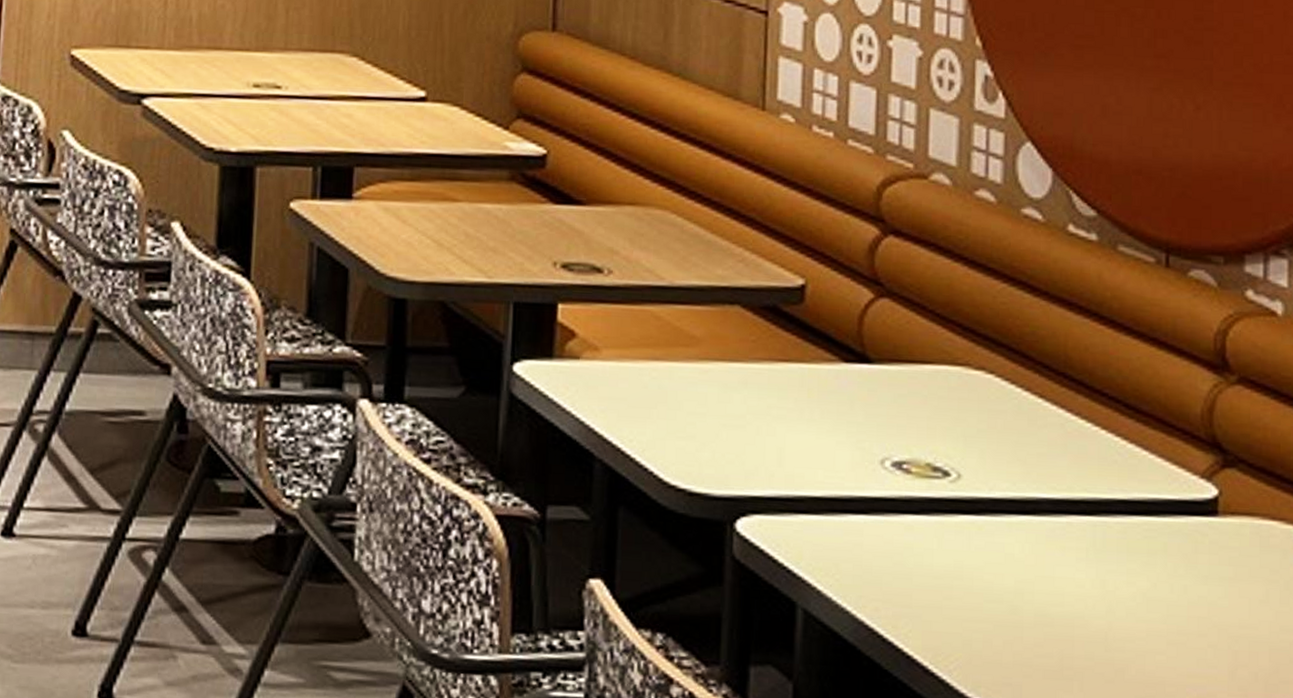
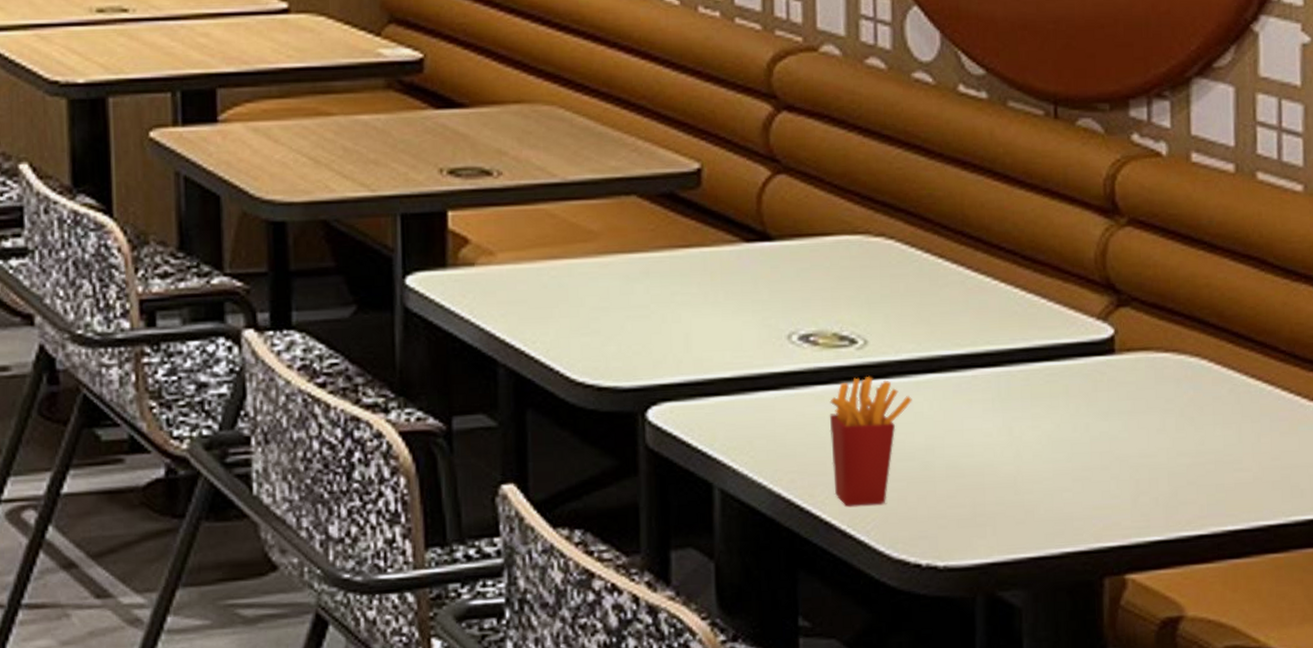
french fries: none [917,510,1004,644] -> present [829,375,912,505]

